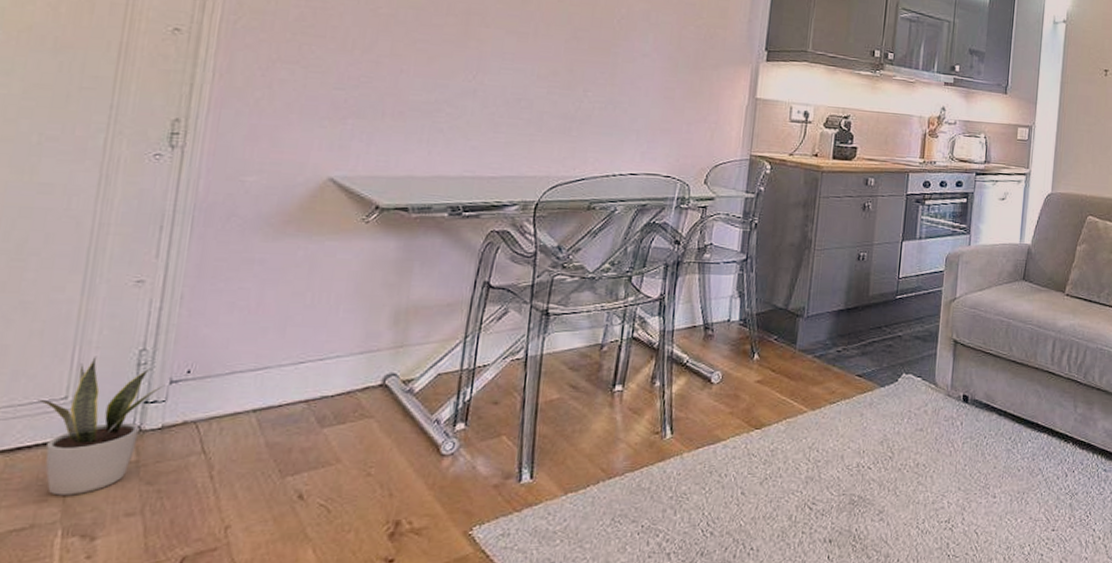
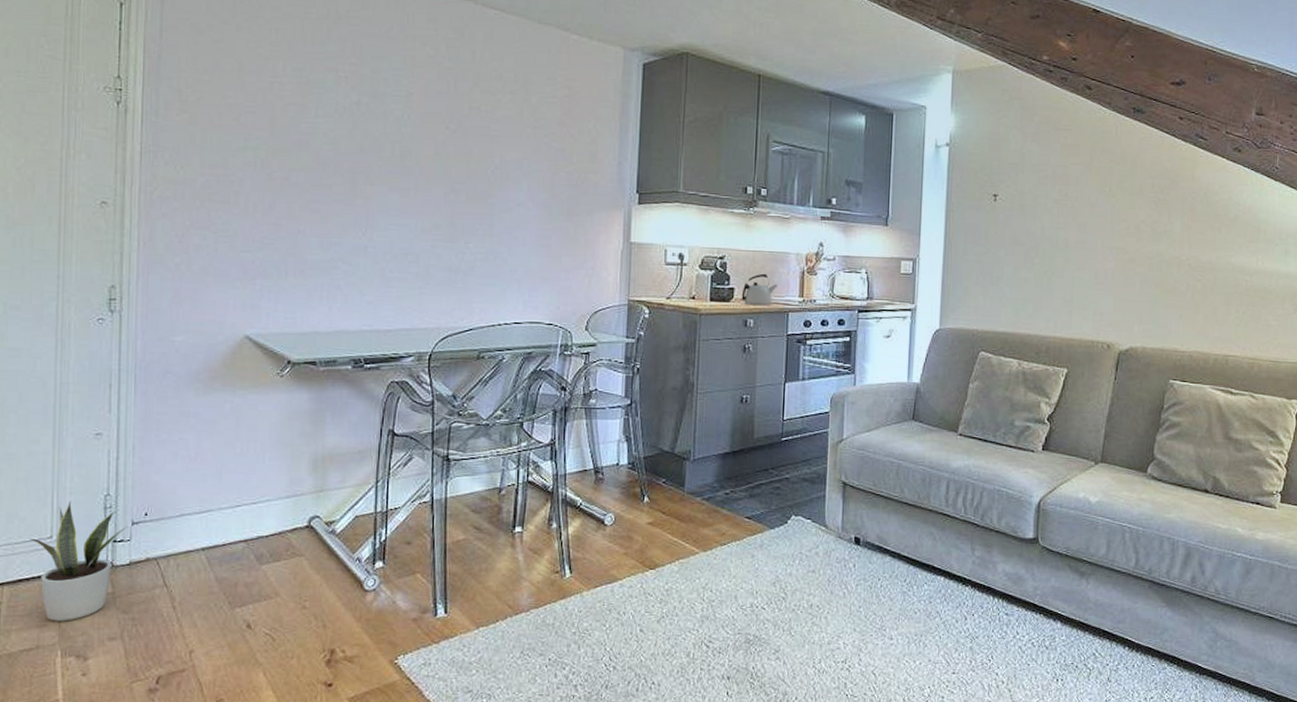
kettle: none [863,134,900,167] -> present [741,273,777,307]

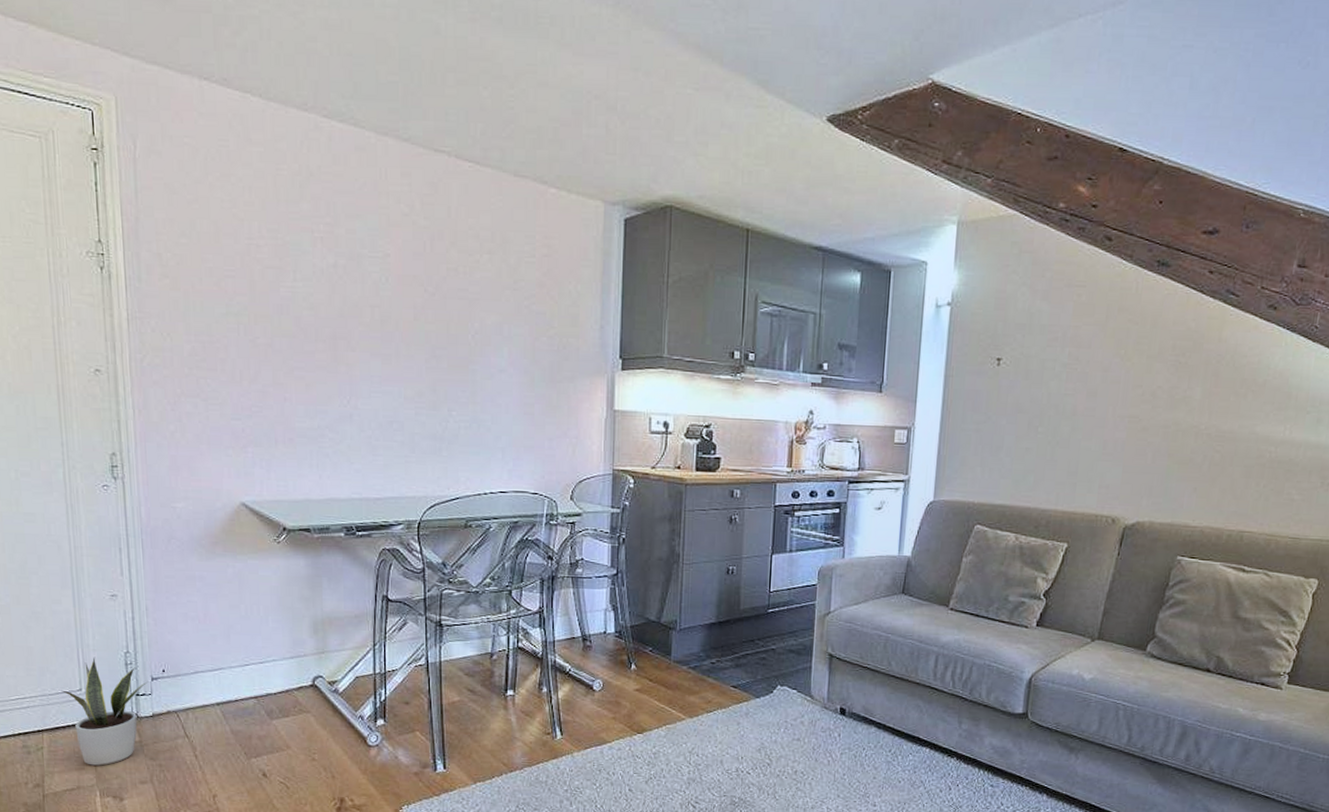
kettle: present [741,273,777,307] -> none [728,442,765,477]

